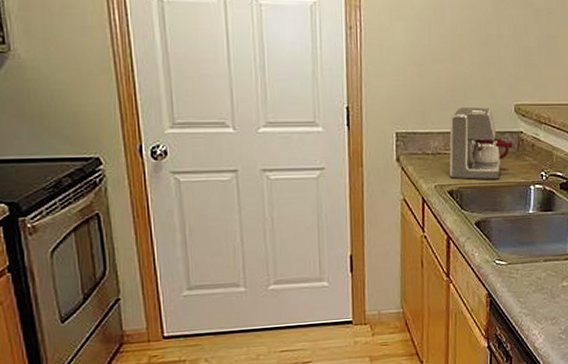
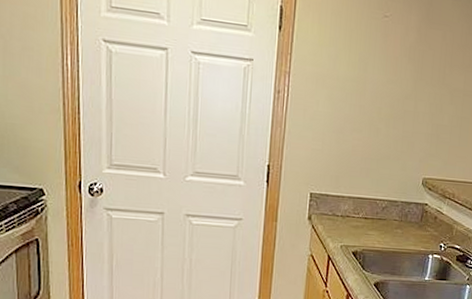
coffee maker: present [449,108,513,180] -> none [355,176,417,246]

